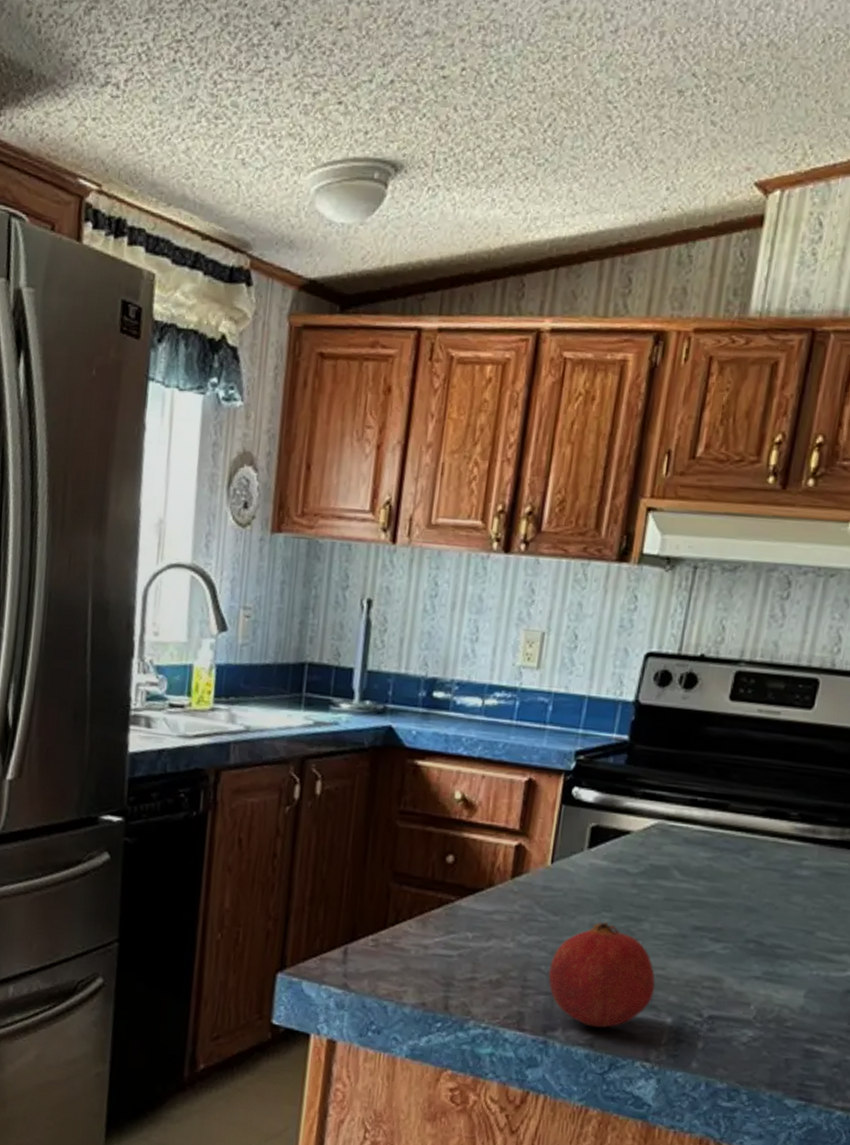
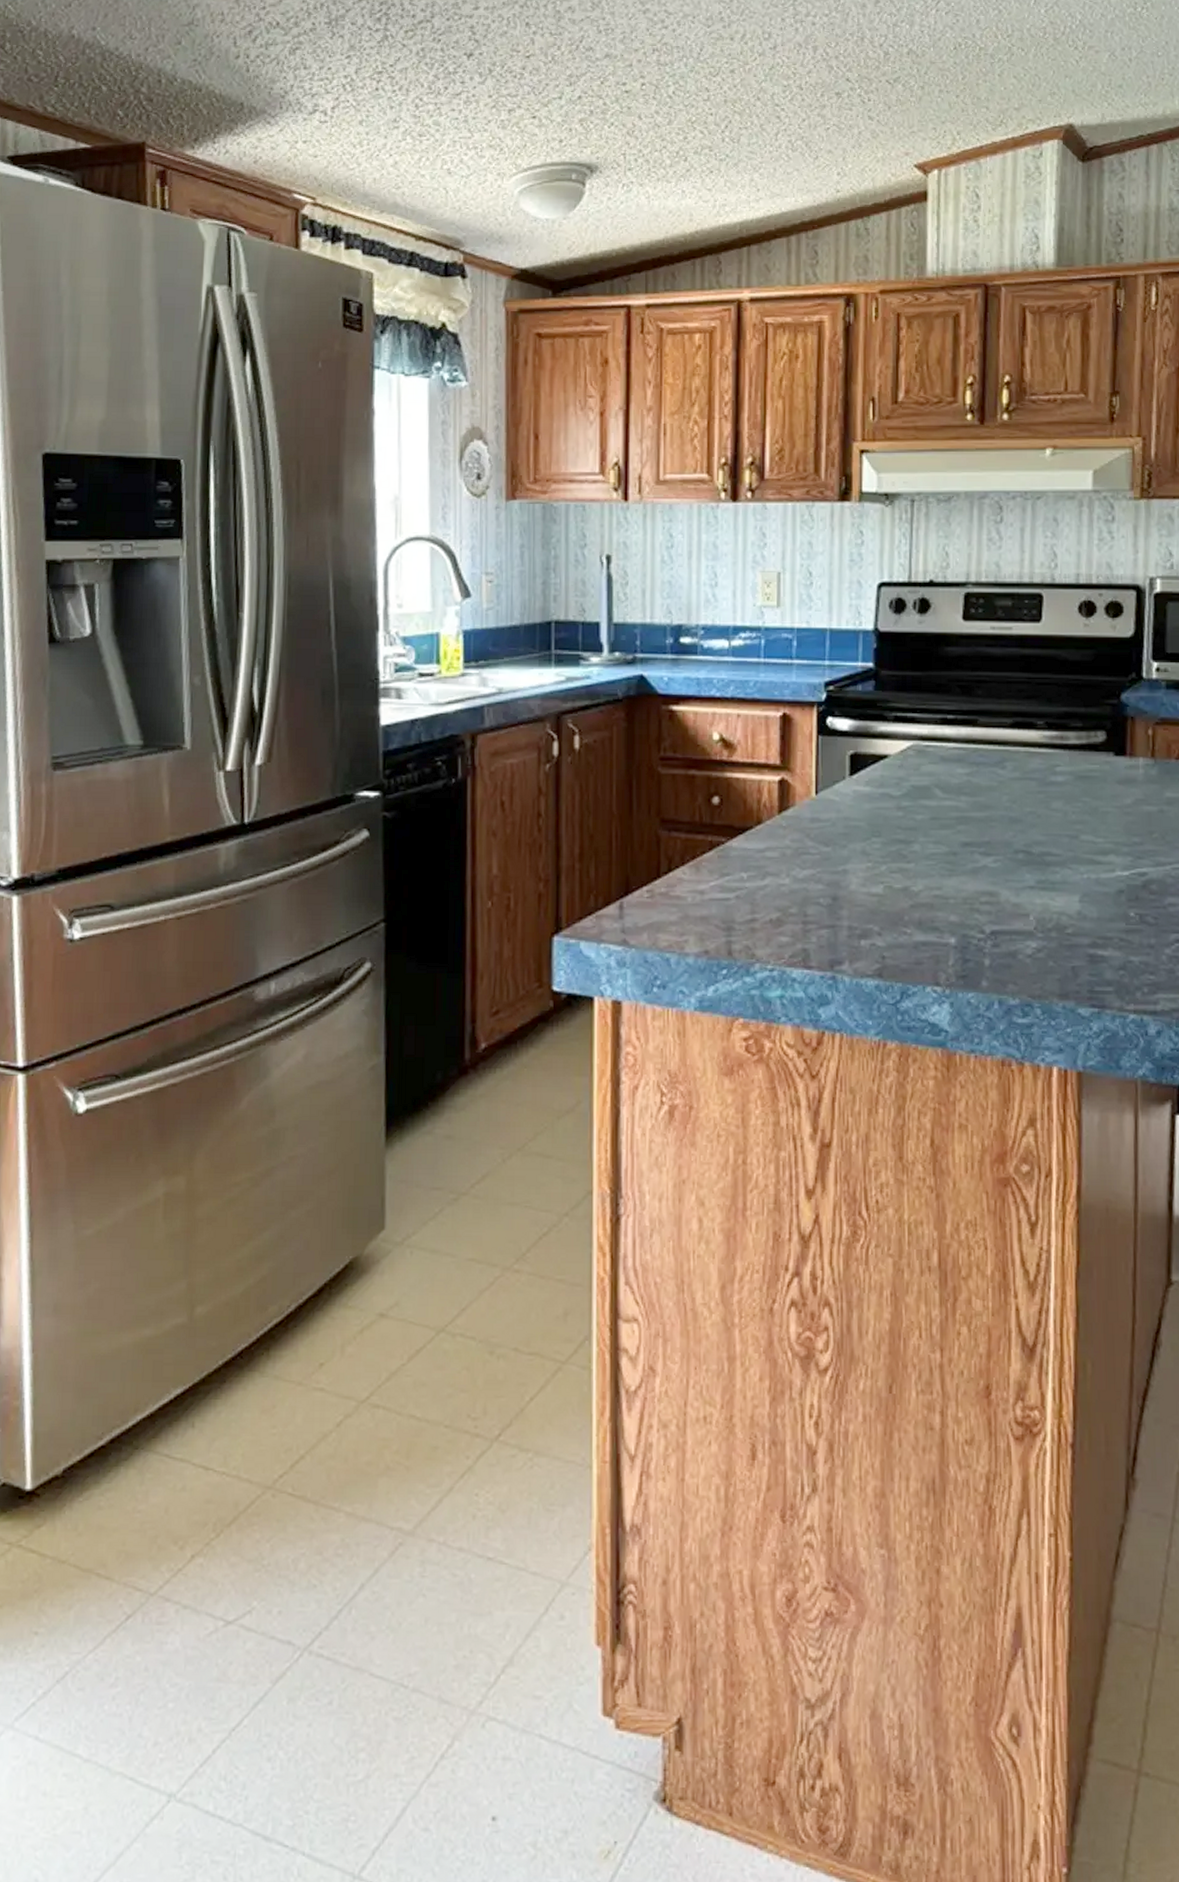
fruit: present [548,922,656,1028] -> none [828,848,935,956]

